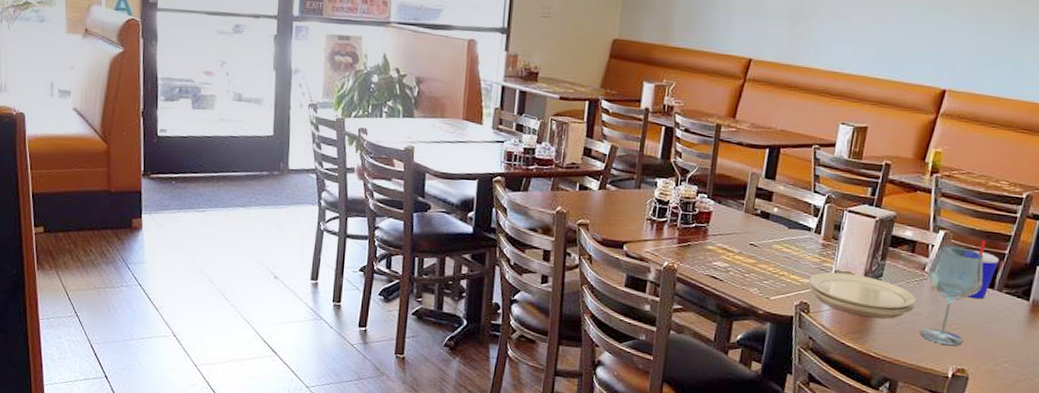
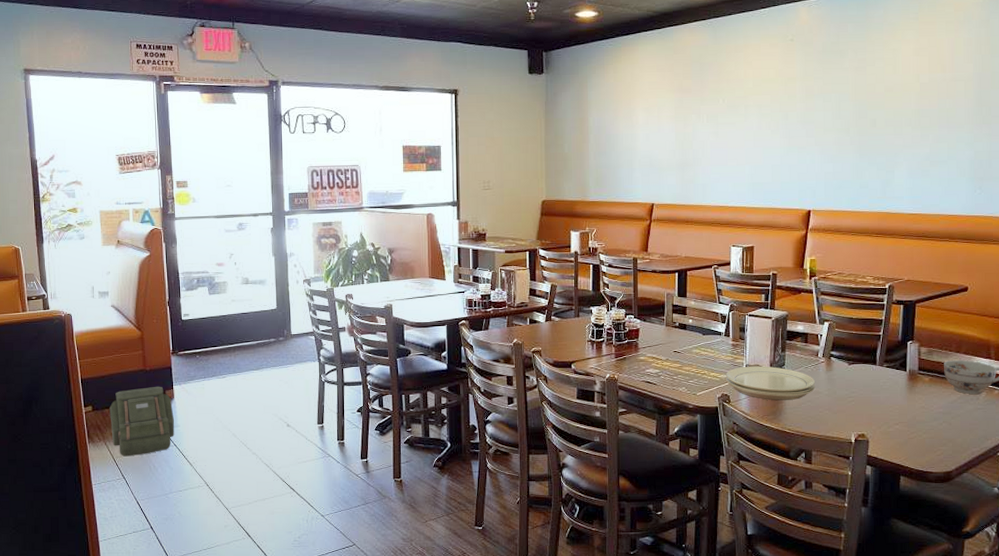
backpack: none [64,212,140,291] -> present [109,386,174,457]
wine glass: present [920,246,984,346] -> none [821,334,867,416]
beverage cup: present [969,240,999,299] -> none [854,326,876,374]

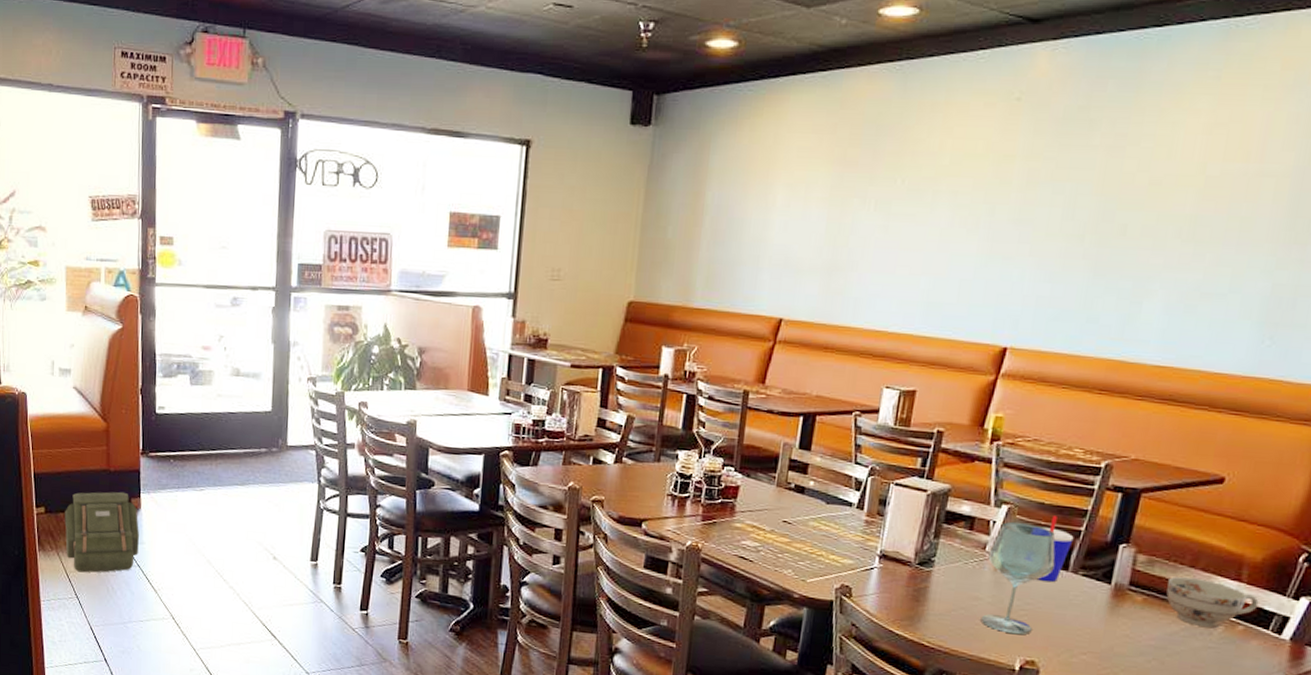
plate: present [725,366,816,401] -> none [849,551,975,604]
wine glass: none [821,334,867,416] -> present [980,522,1056,635]
beverage cup: none [854,326,876,374] -> present [1038,516,1074,582]

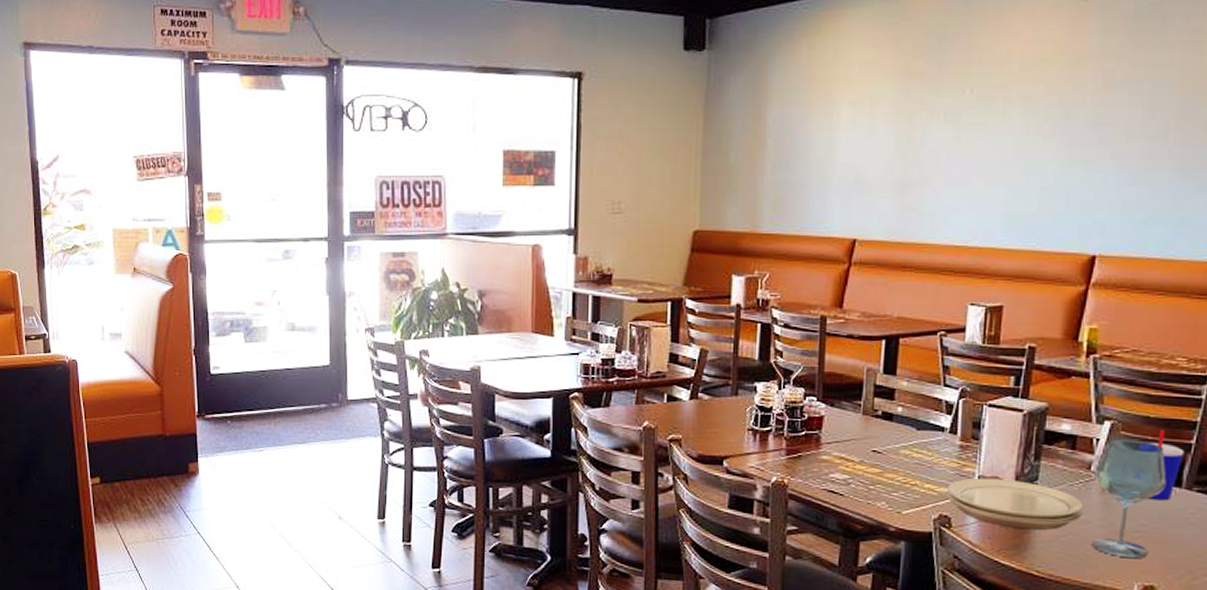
backpack: present [64,491,139,573] -> none [121,457,198,544]
plate: none [849,551,975,604] -> present [946,477,1083,531]

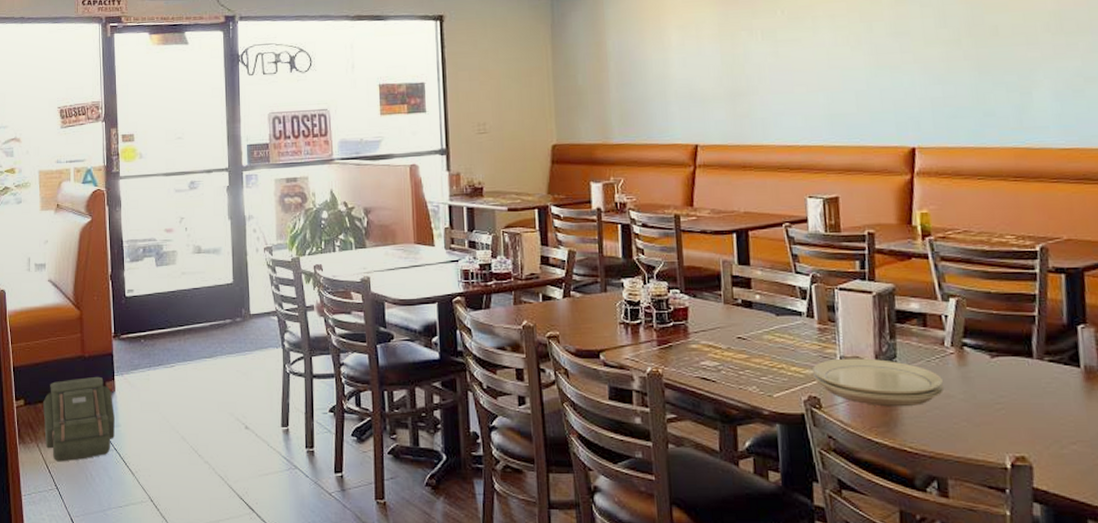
backpack: none [121,457,198,544] -> present [43,376,115,462]
wine glass: present [1092,439,1167,559] -> none [948,315,1019,430]
beverage cup: present [1150,430,1185,500] -> none [995,304,1030,370]

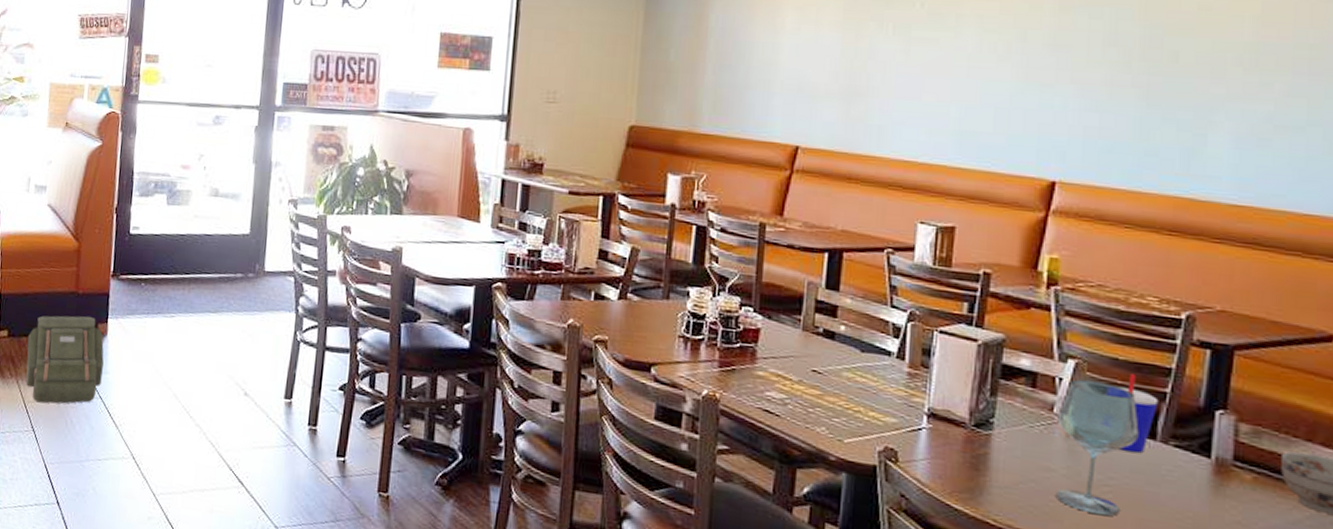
plate: present [812,358,945,407] -> none [892,409,1046,475]
wine glass: none [948,315,1019,430] -> present [1055,379,1140,517]
beverage cup: none [995,304,1030,370] -> present [1119,374,1159,452]

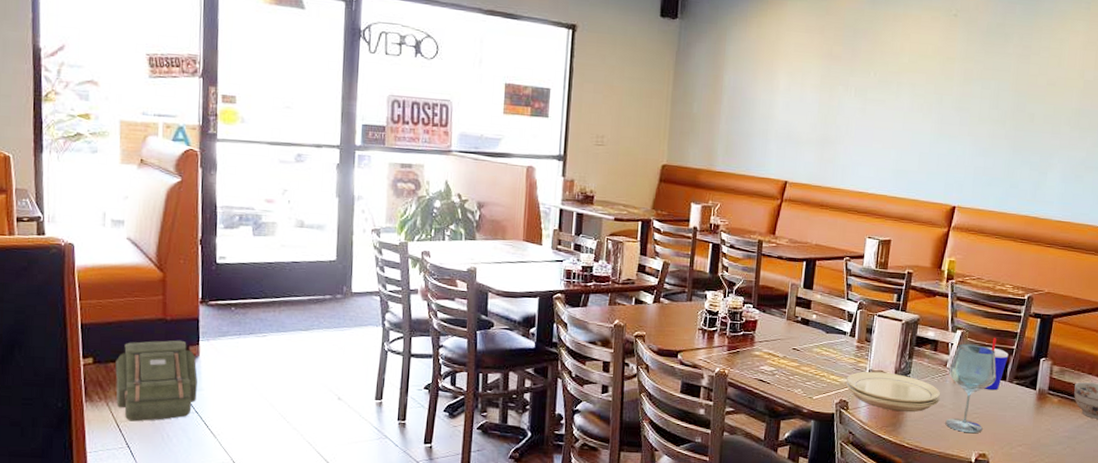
plate: none [892,409,1046,475] -> present [845,371,940,412]

